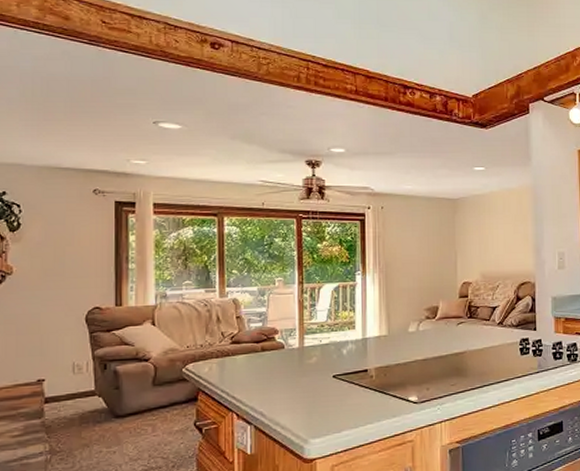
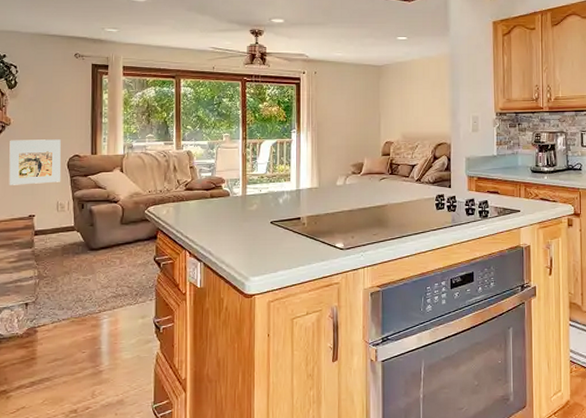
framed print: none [11,289,78,345] -> present [9,139,61,185]

